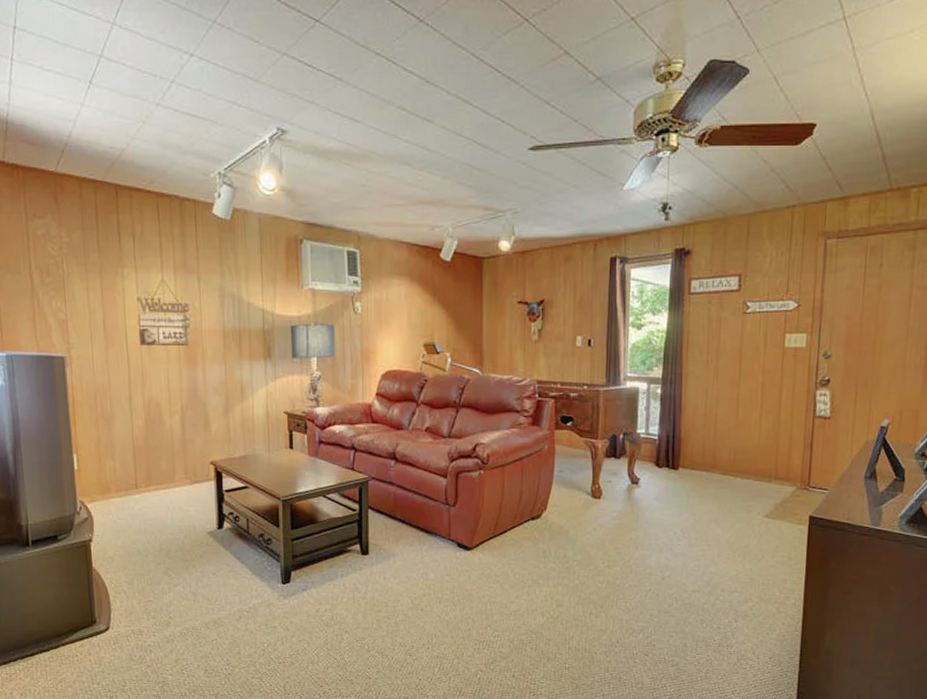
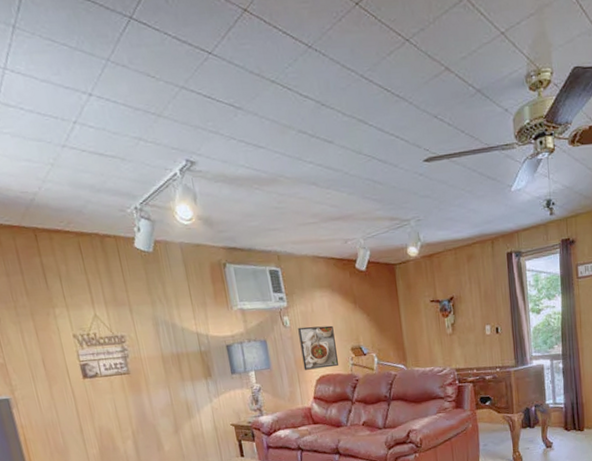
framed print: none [369,315,409,363] -> present [298,325,339,370]

